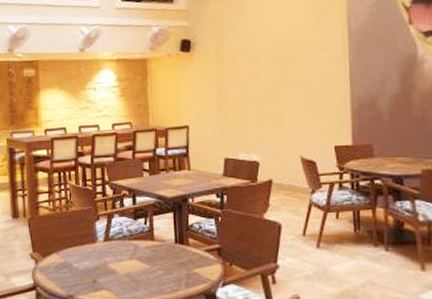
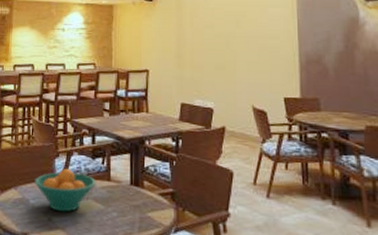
fruit bowl: none [76,231,140,273] -> present [35,169,96,212]

